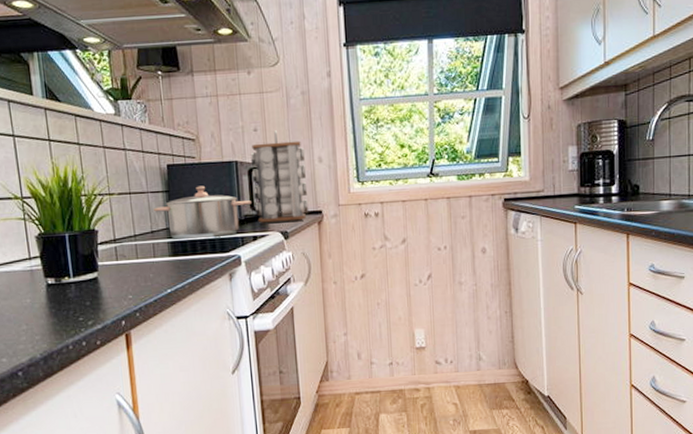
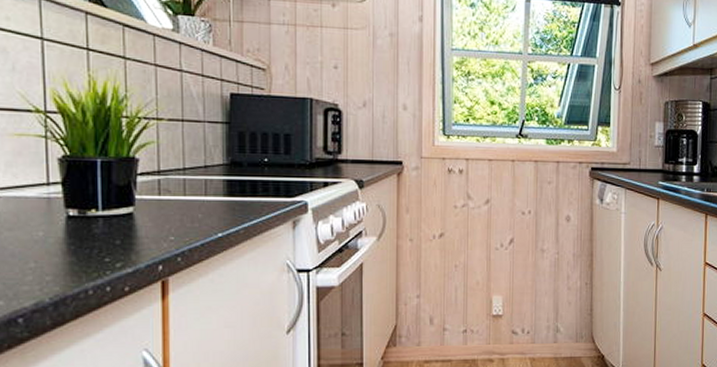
cooking pot: present [153,185,252,240] -> none [209,121,326,179]
spice rack: present [250,130,308,224] -> none [327,70,388,171]

